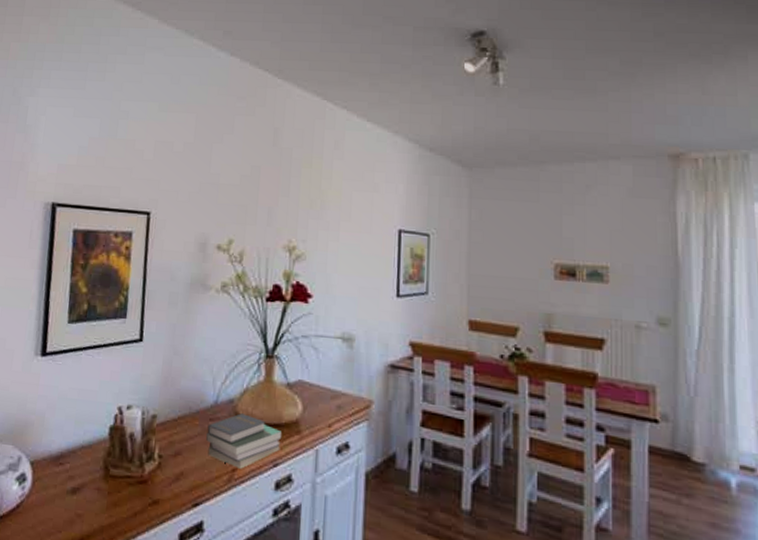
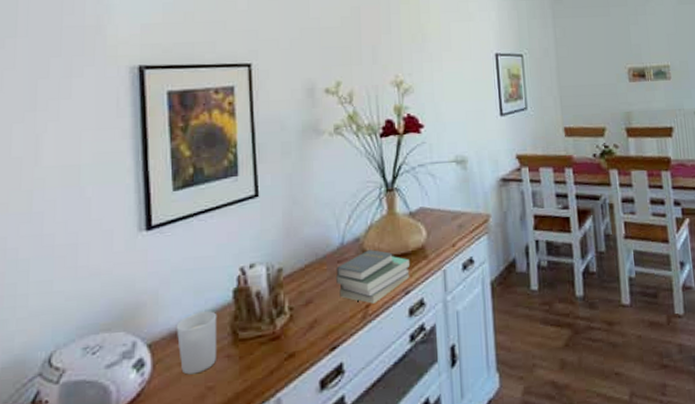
candle holder: none [56,441,93,499] -> present [176,311,217,375]

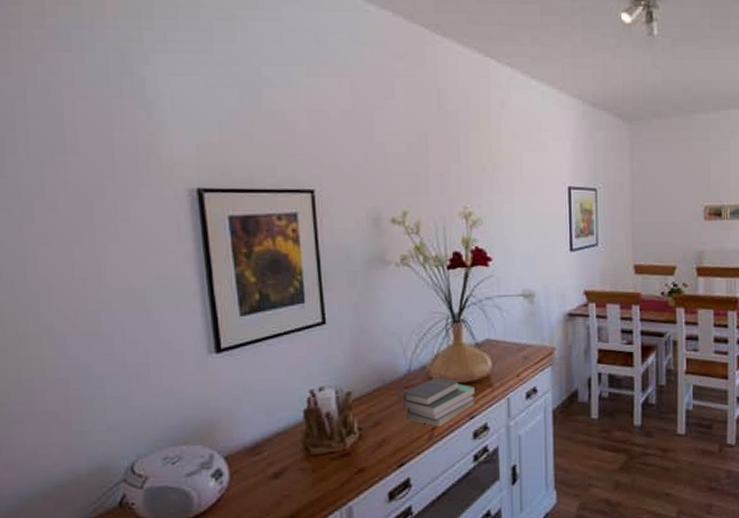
candle holder: present [176,311,217,375] -> none [250,429,291,484]

